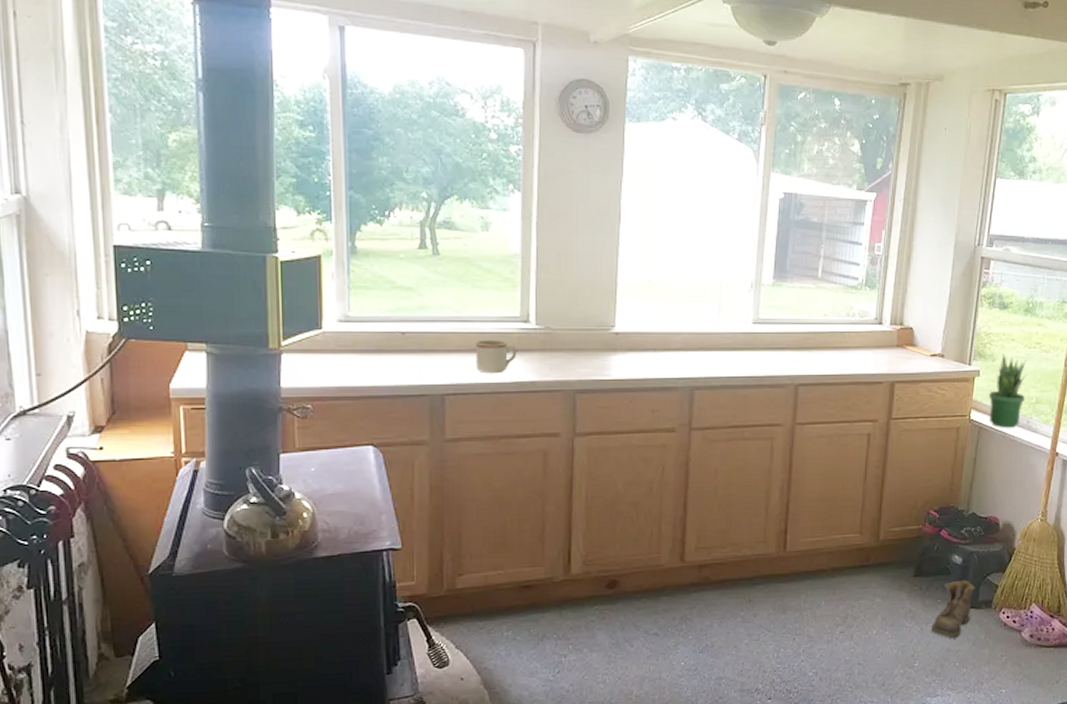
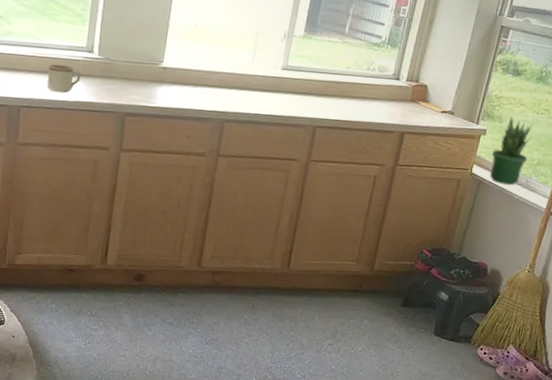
boot: present [931,580,975,638] -> none [412,315,458,364]

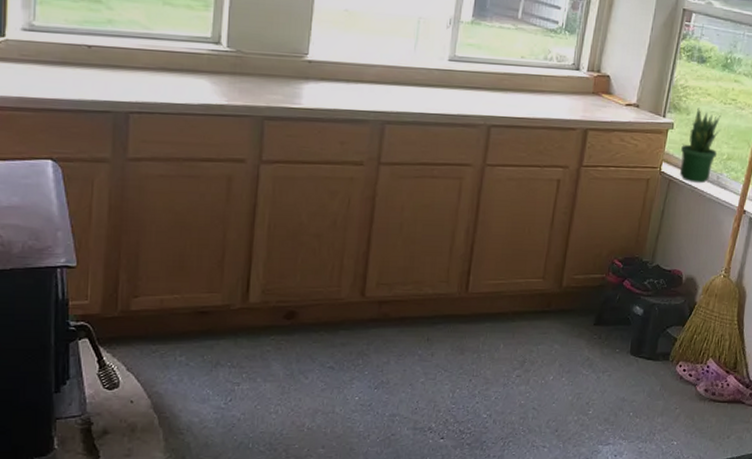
mug: present [46,64,81,94] -> none [162,58,206,95]

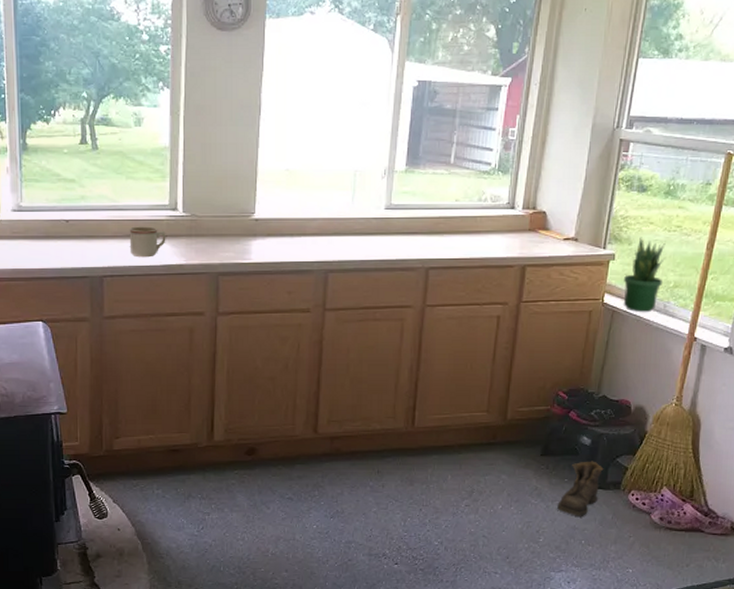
mug: none [162,58,206,95] -> present [129,226,166,258]
boot: none [608,331,654,388] -> present [557,461,604,516]

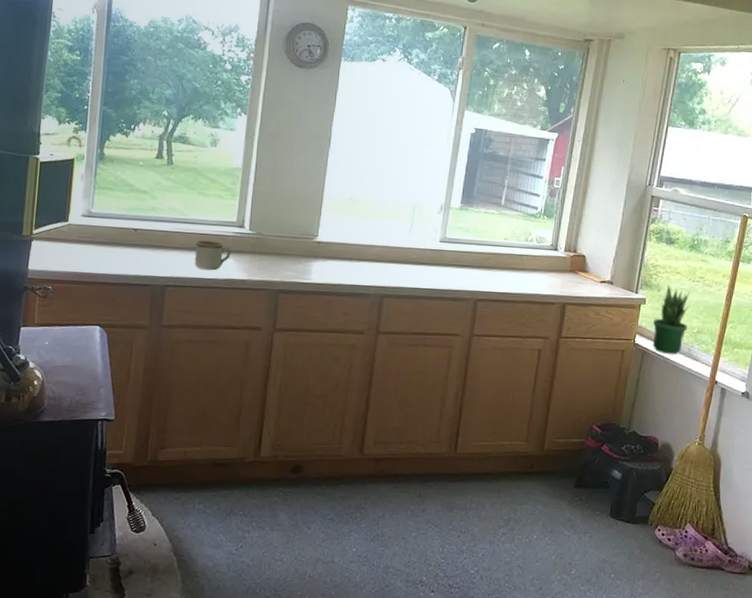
boot: present [557,461,604,516] -> none [589,494,633,550]

